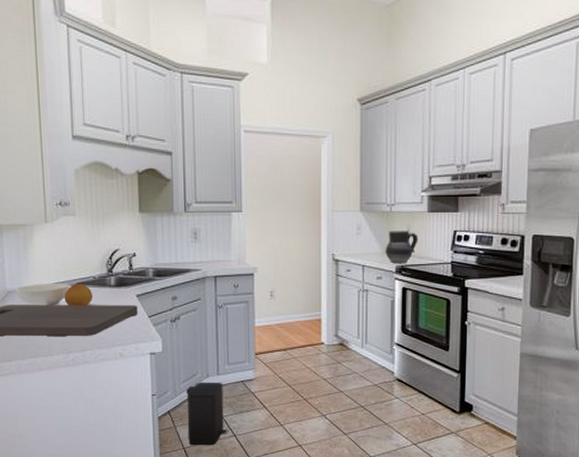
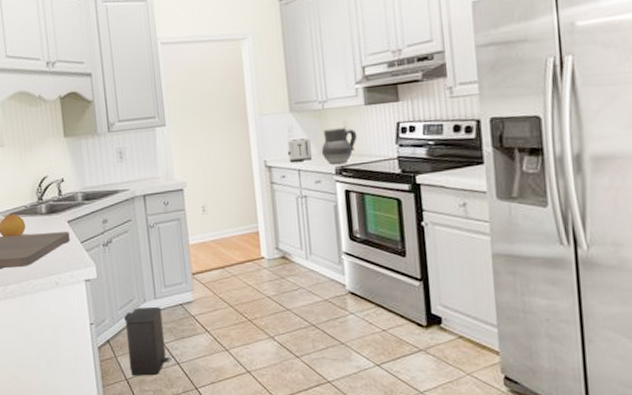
toaster: none [354,237,377,258] -> present [287,138,313,162]

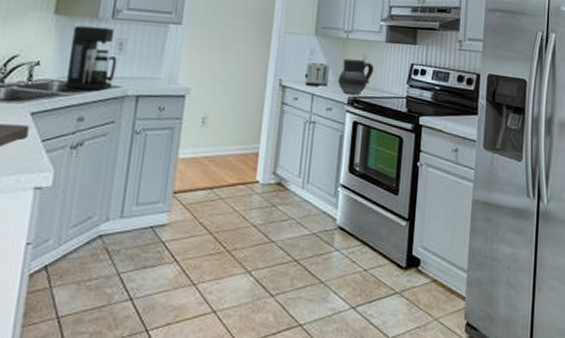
coffee maker: none [81,140,122,198] -> present [66,25,117,91]
pedal bin: present [124,306,172,375] -> none [66,226,126,312]

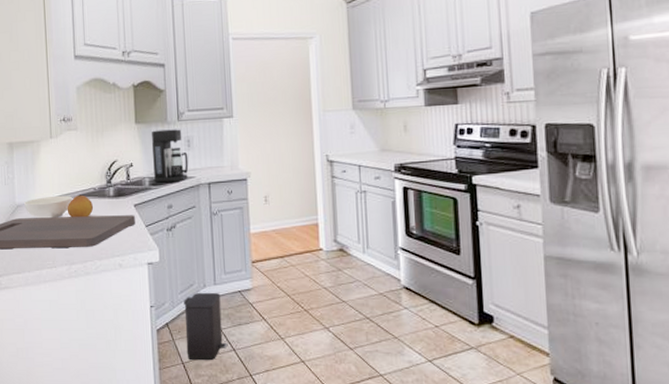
pedal bin: none [66,226,126,312] -> present [184,292,228,360]
toaster: present [304,63,330,87] -> none [348,135,373,158]
ceramic jug: present [337,58,374,94] -> none [381,127,417,161]

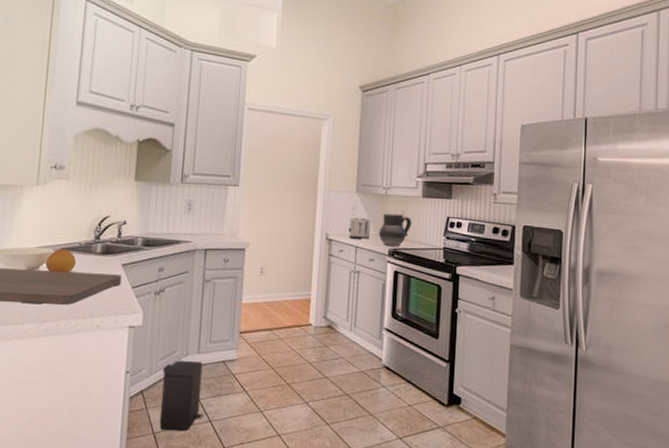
coffee maker: present [151,129,189,183] -> none [148,190,187,245]
toaster: none [348,135,373,158] -> present [348,218,371,239]
ceramic jug: none [381,127,417,161] -> present [378,213,412,246]

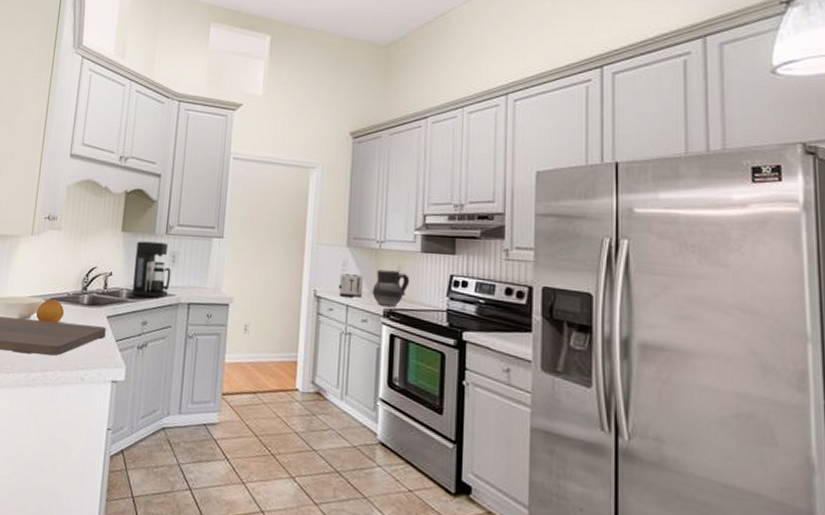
coffee maker: none [148,190,187,245] -> present [132,241,171,299]
pedal bin: present [159,360,205,431] -> none [138,420,185,497]

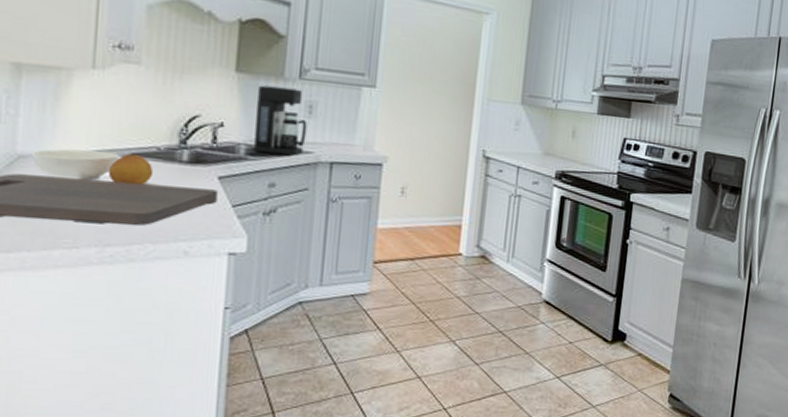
toaster: present [338,273,364,298] -> none [509,133,537,159]
ceramic jug: present [372,269,410,307] -> none [545,130,584,169]

